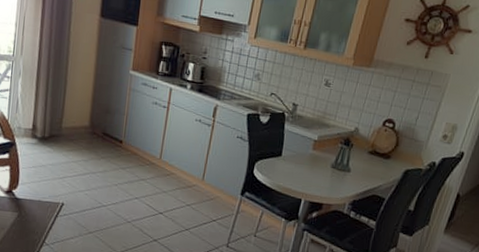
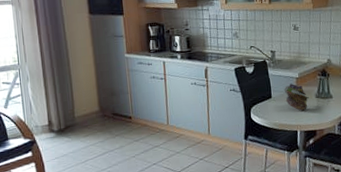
coral: none [296,144,324,179] -> present [284,83,309,111]

